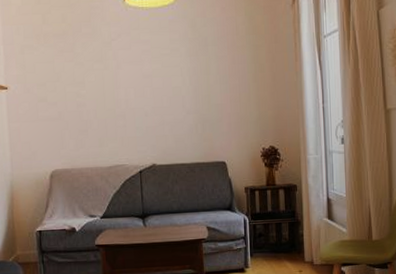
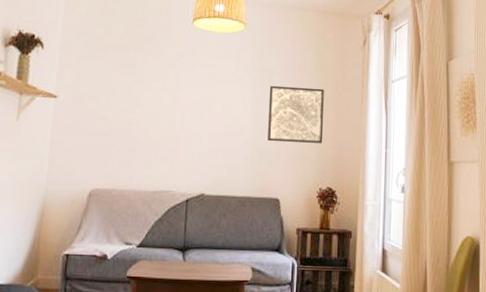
wall art: none [205,52,262,109] -> present [267,85,324,144]

